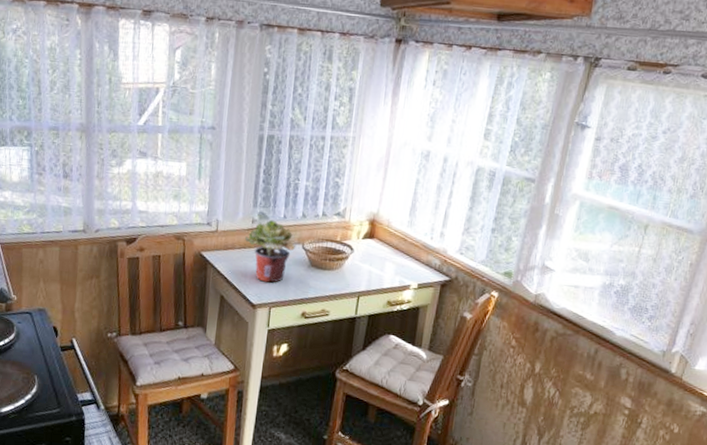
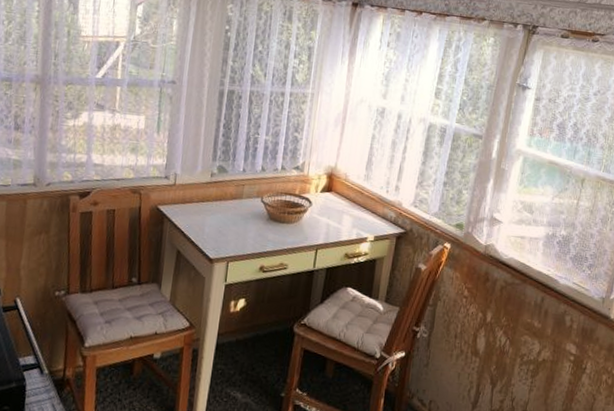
potted plant: present [245,219,296,283] -> none [203,173,255,237]

